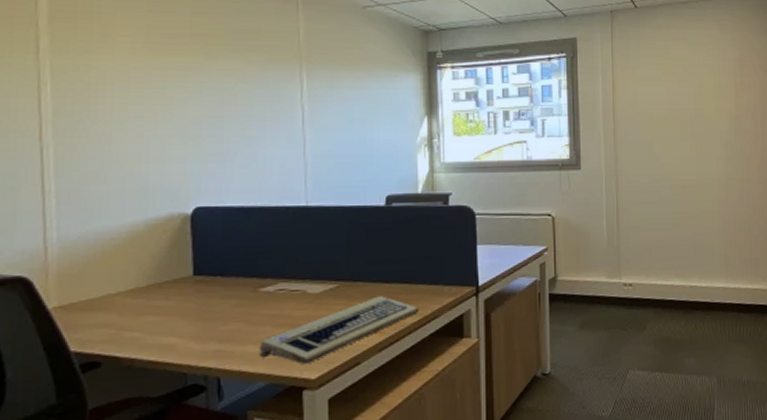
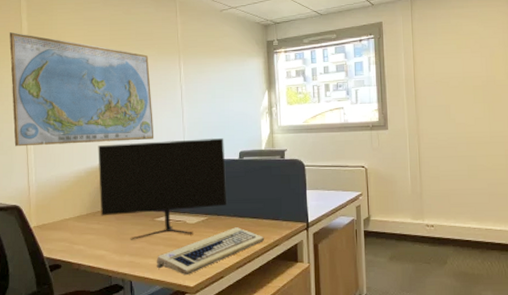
world map: none [13,13,260,188] -> present [9,32,154,147]
monitor: none [167,178,368,321] -> present [98,138,227,240]

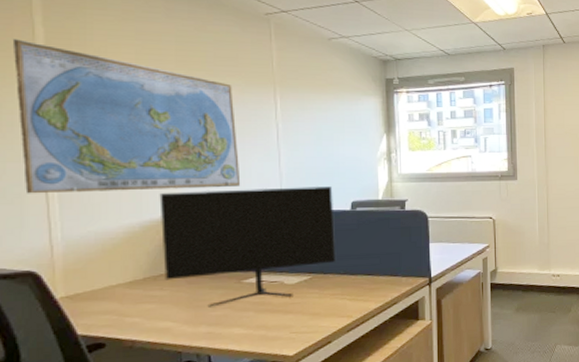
computer keyboard: present [156,227,265,276] -> none [244,286,381,344]

